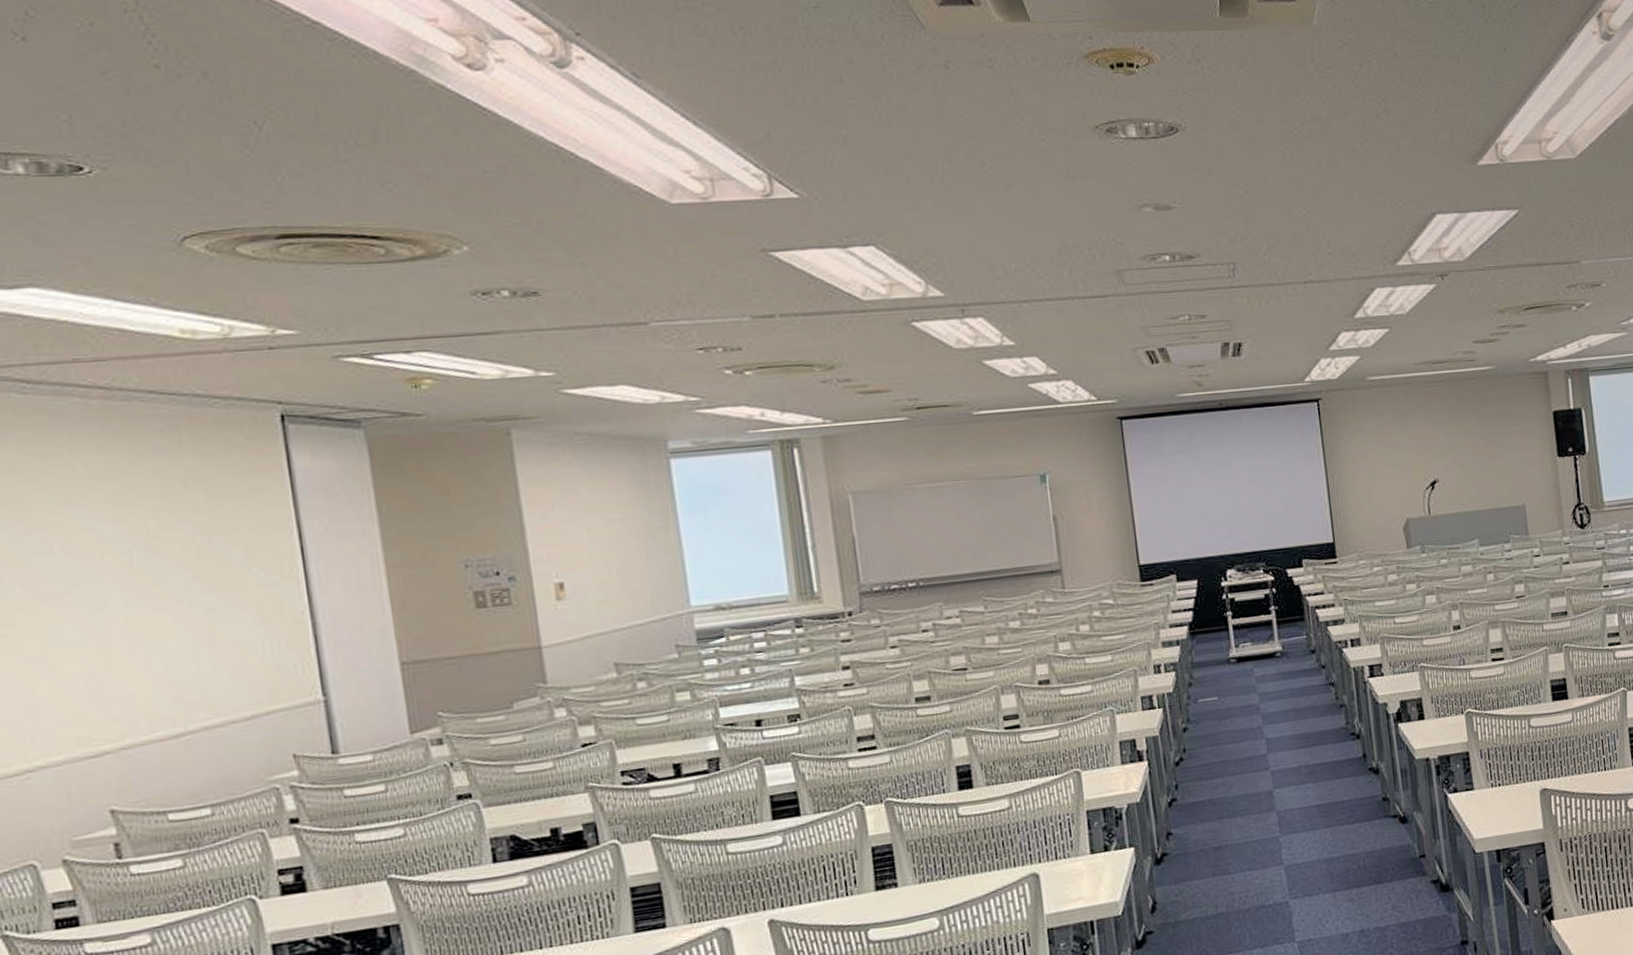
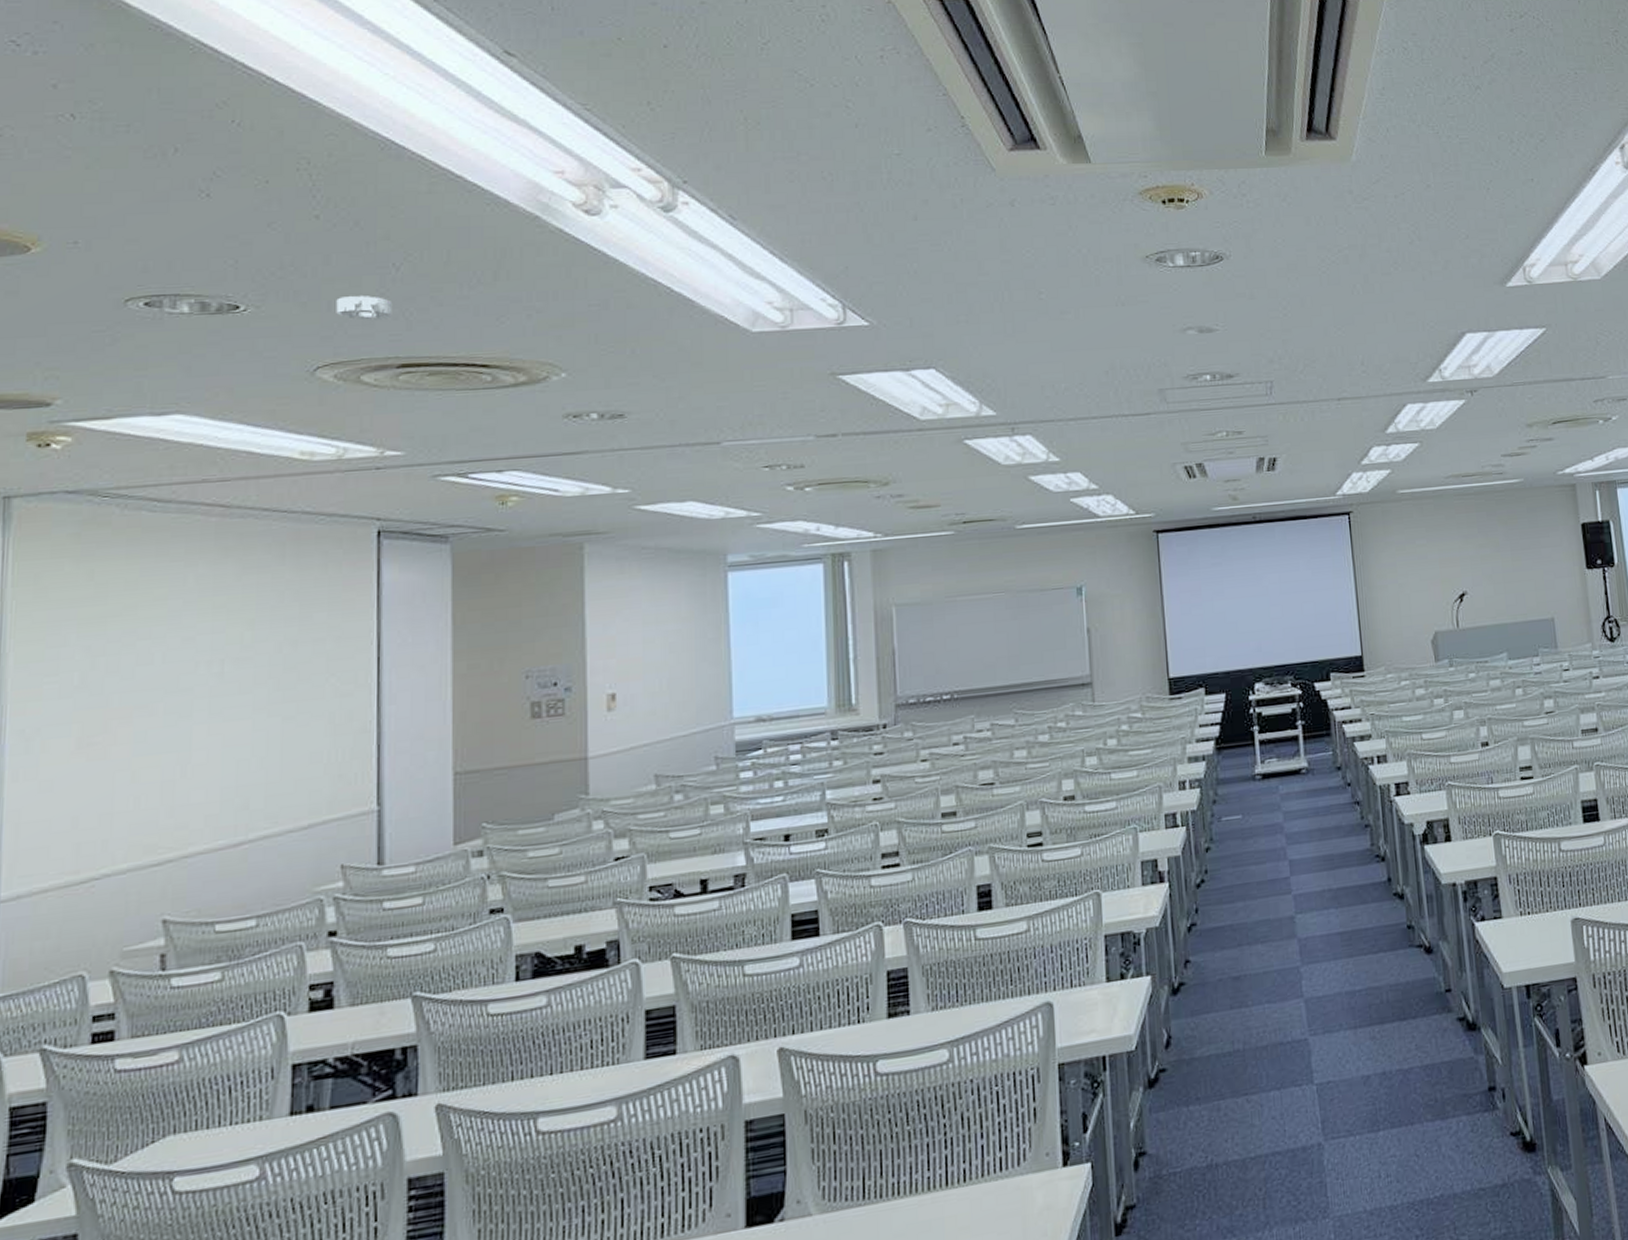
smoke detector: none [194,156,262,185] -> present [336,295,393,321]

